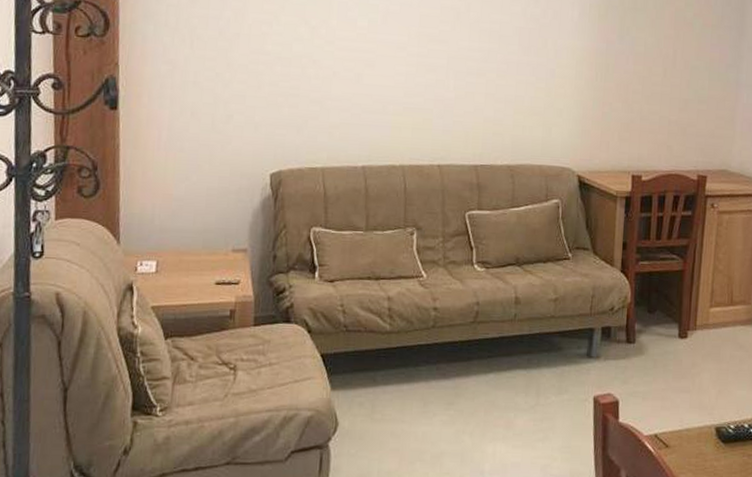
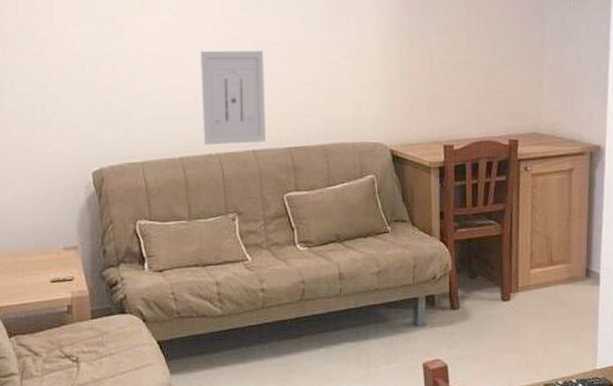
wall art: none [388,59,458,157] -> present [200,50,266,145]

